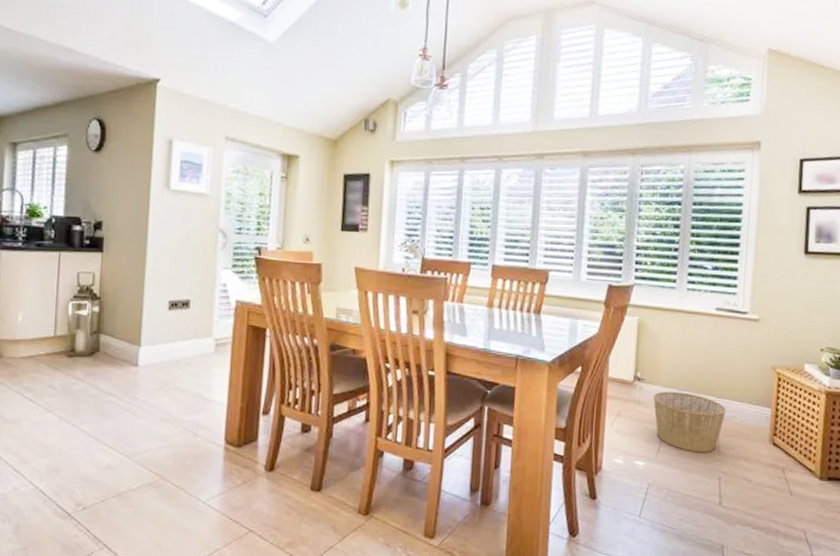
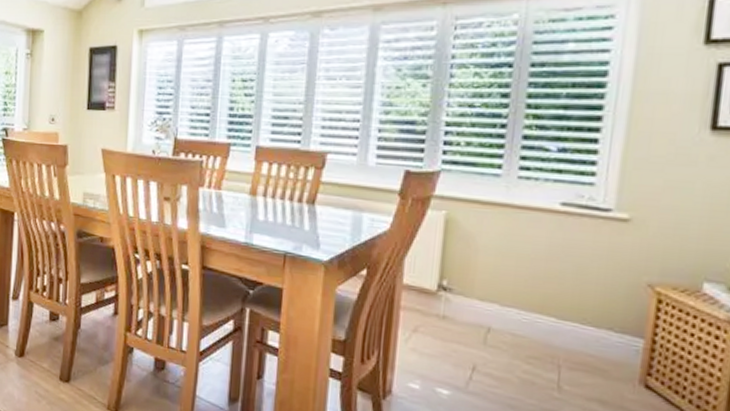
basket: present [653,391,726,453] -> none [464,305,572,388]

